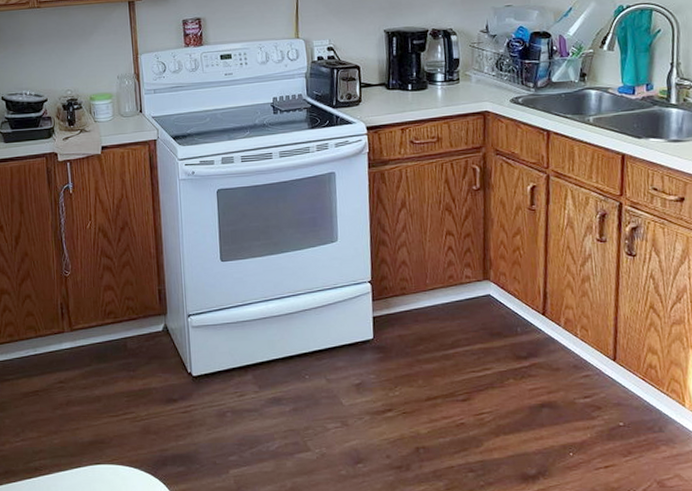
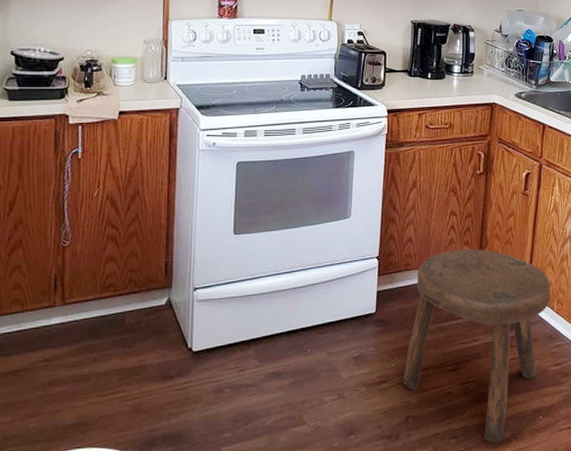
stool: none [409,271,572,480] -> present [402,249,551,443]

